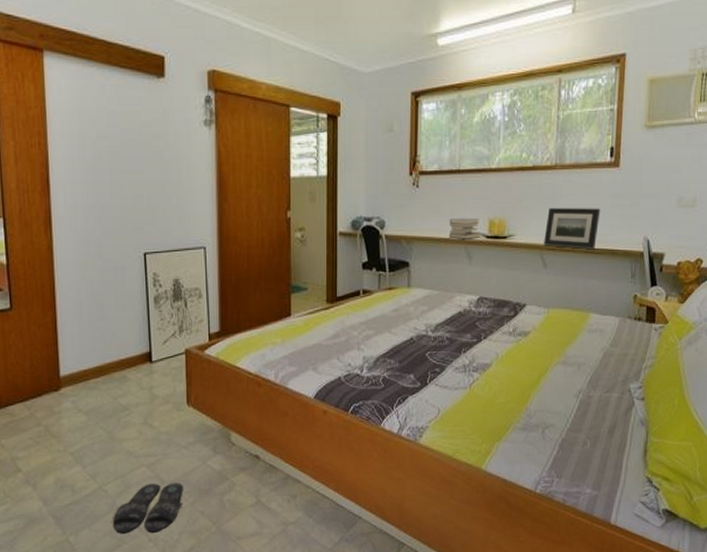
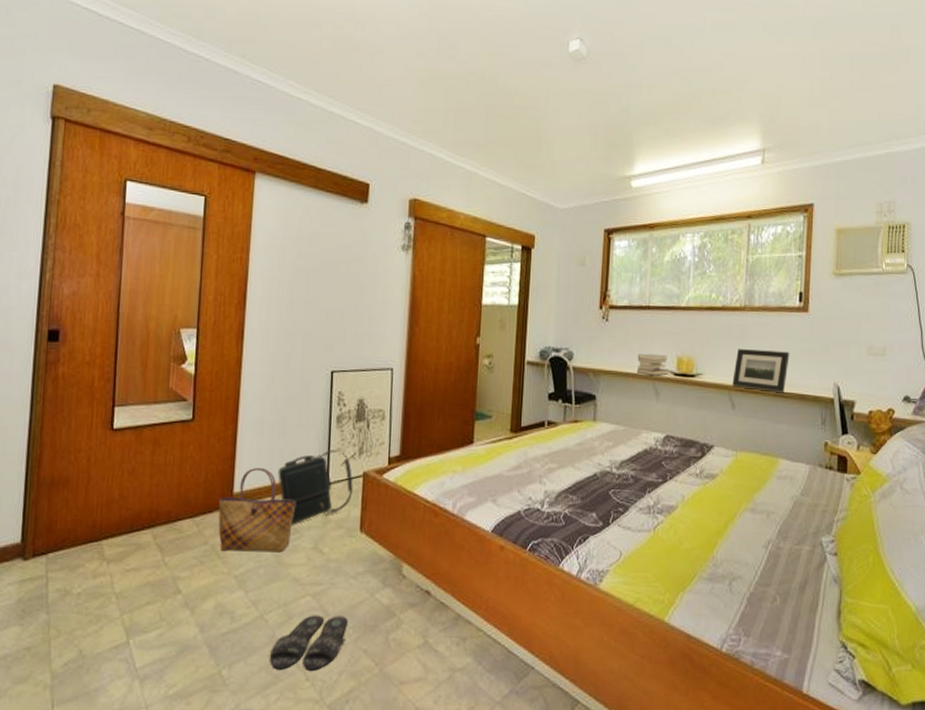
tote bag: none [46,351,122,431] -> present [218,468,295,553]
backpack: none [101,330,177,403] -> present [278,450,353,525]

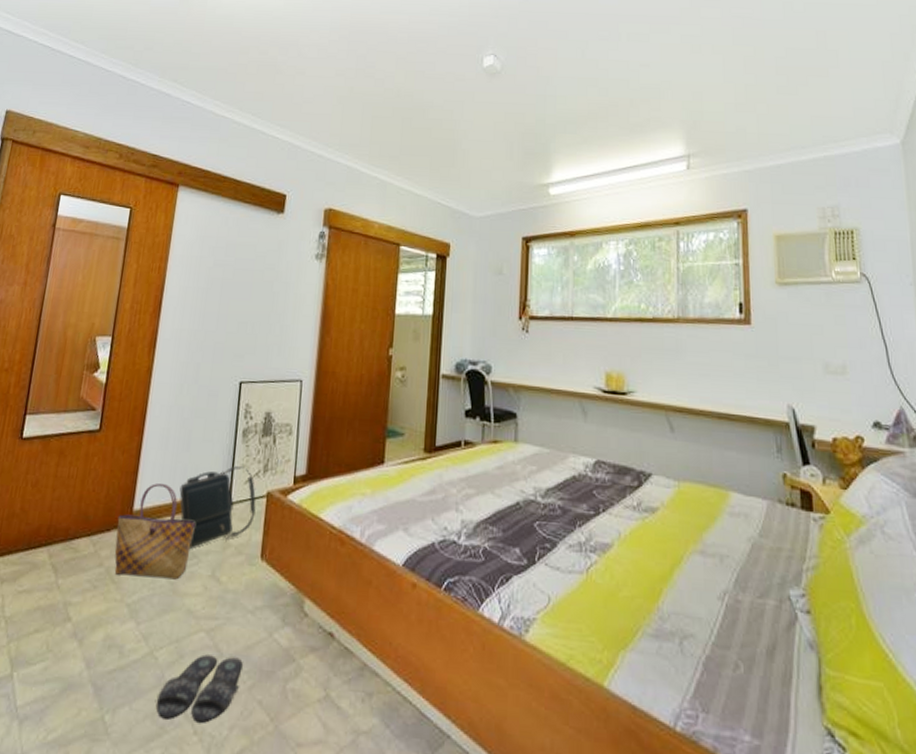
books: present [636,353,670,376] -> none [561,368,598,393]
picture frame: present [732,349,790,392] -> none [669,364,733,414]

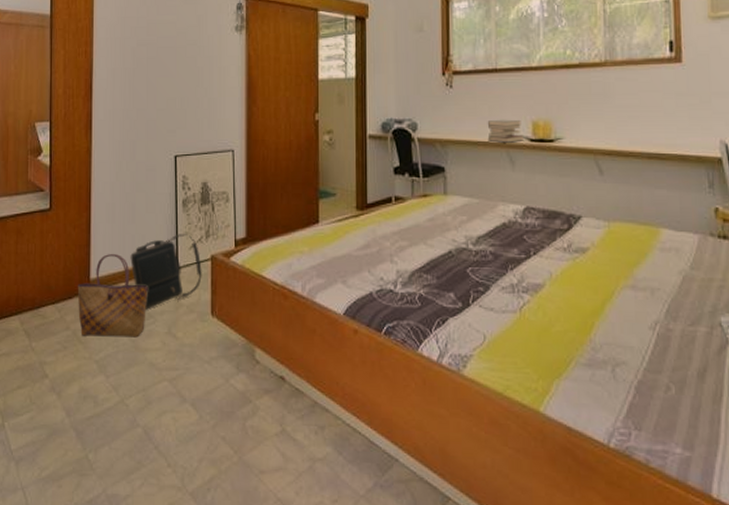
slippers: present [156,654,243,723] -> none [133,400,205,457]
books: none [561,368,598,393] -> present [487,119,525,143]

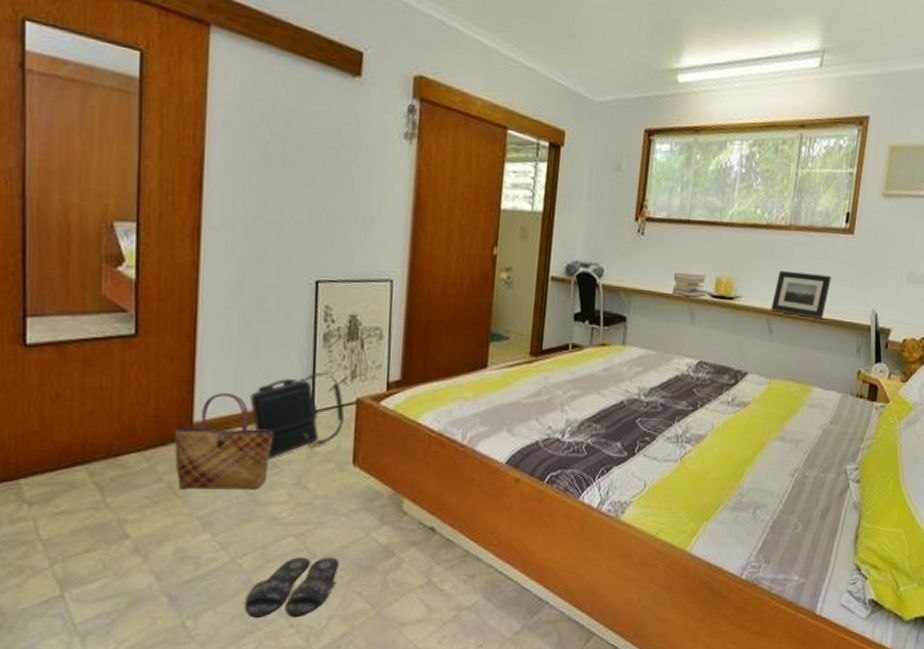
slippers: none [133,400,205,457] -> present [245,557,339,618]
picture frame: none [597,108,664,154] -> present [771,271,832,318]

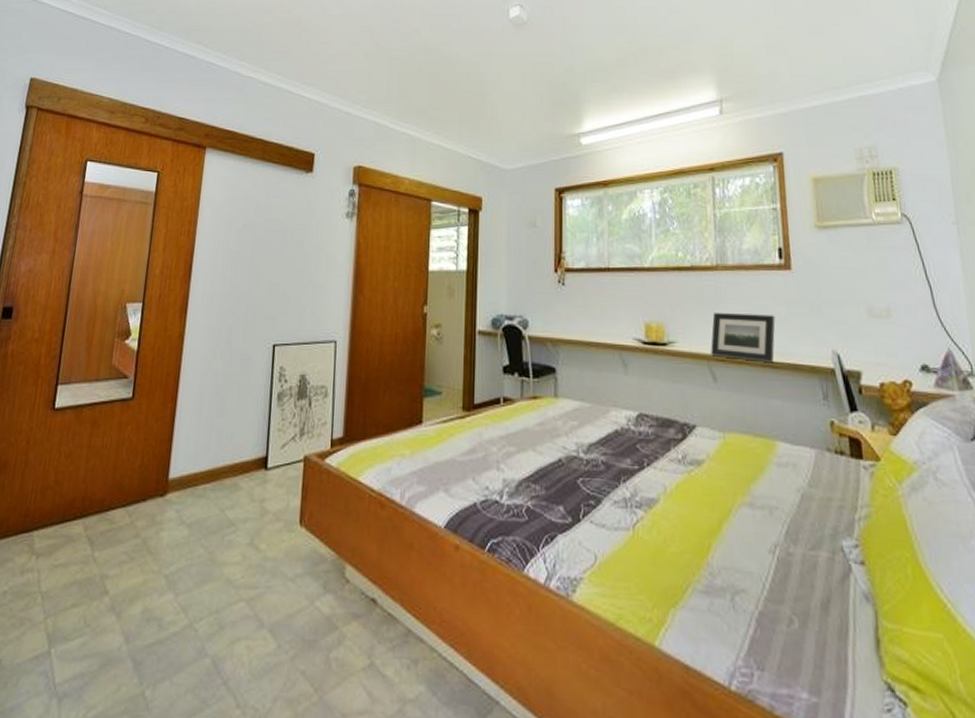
tote bag: present [174,393,273,490] -> none [151,451,232,549]
slippers: present [245,557,339,618] -> none [198,625,284,695]
backpack: present [250,373,344,458] -> none [215,431,293,516]
books: present [672,272,707,297] -> none [599,319,637,345]

